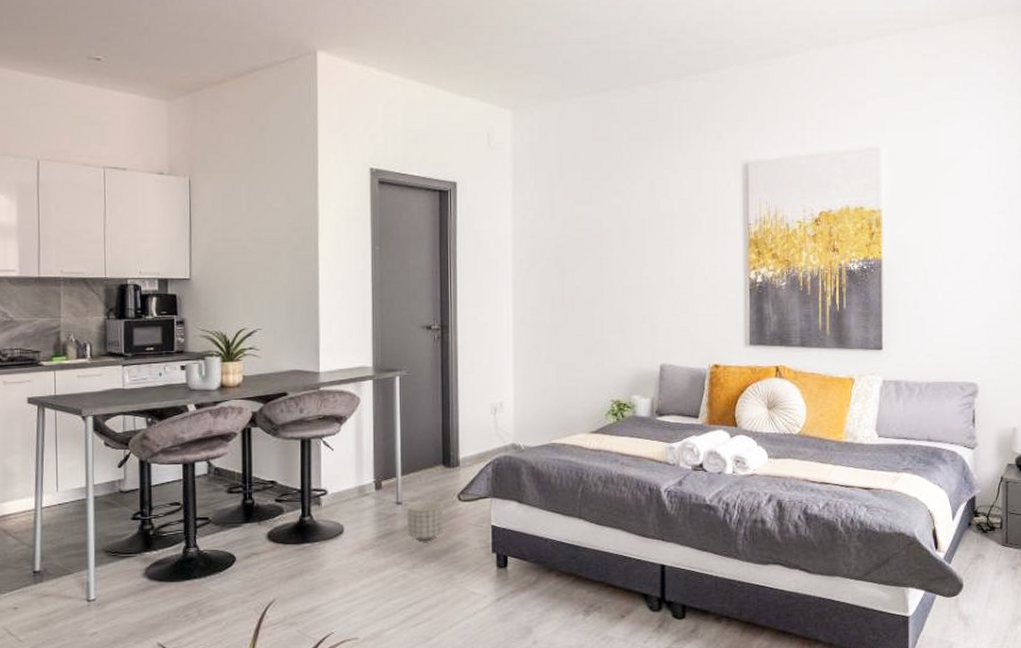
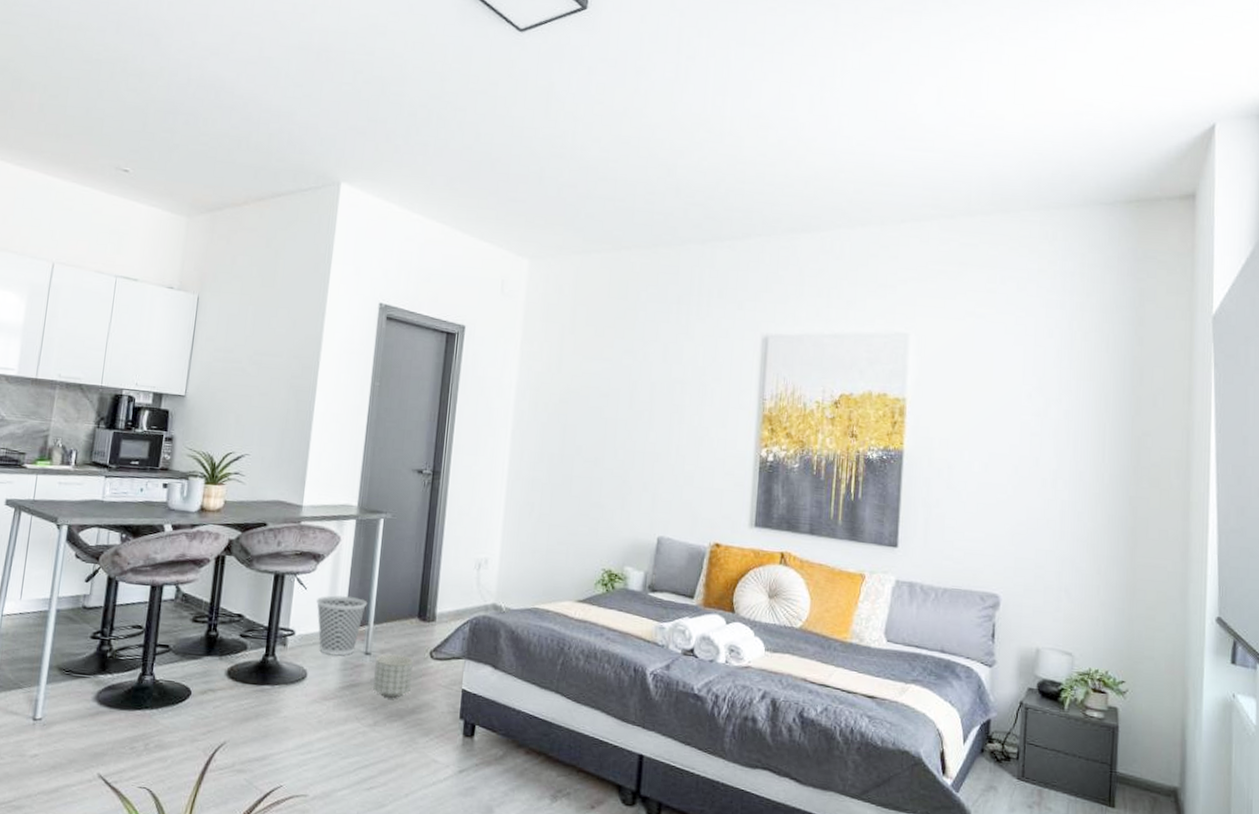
wastebasket: none [343,453,393,509] -> present [316,595,368,656]

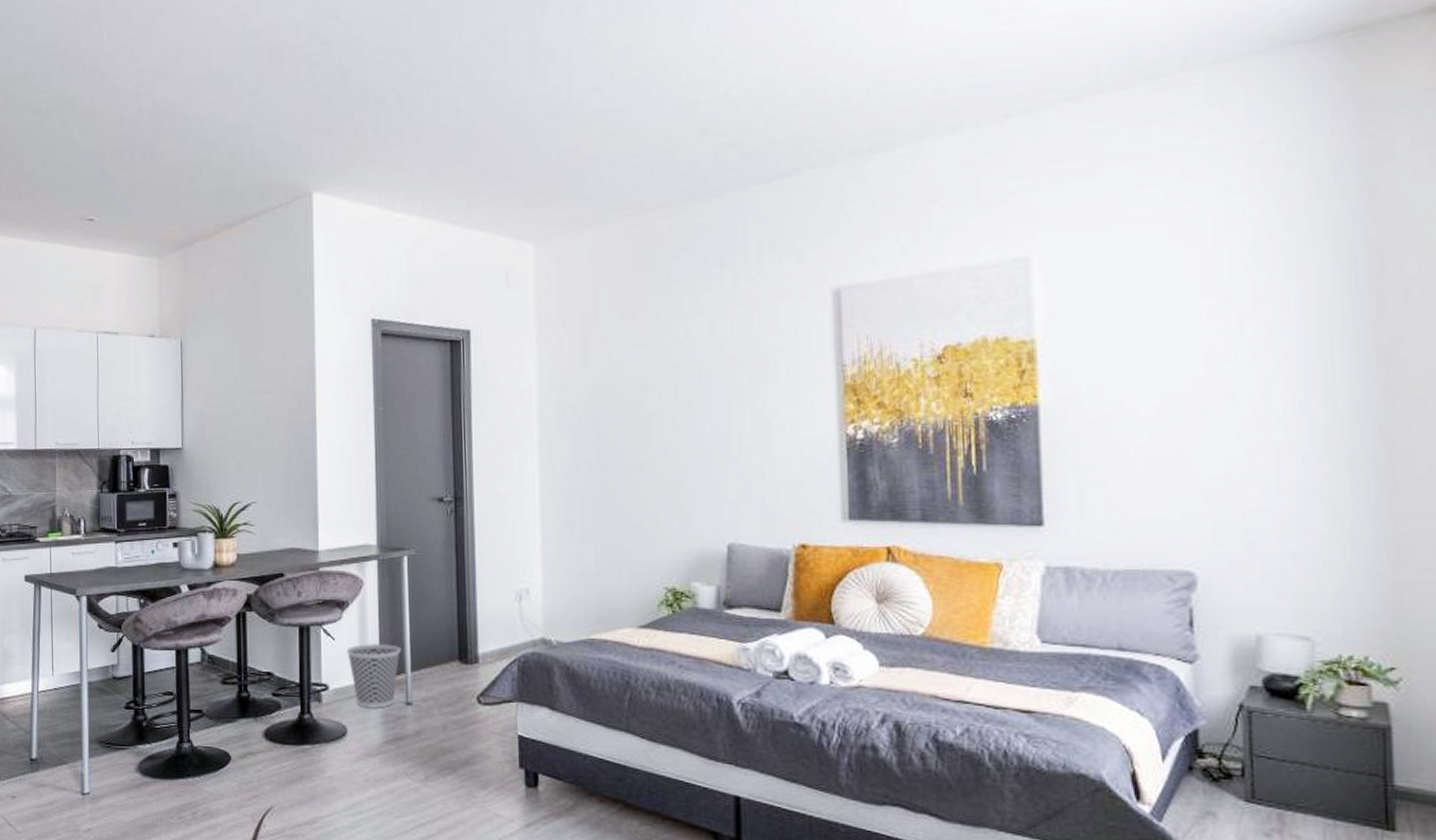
planter: present [373,654,413,698] -> none [419,702,461,750]

